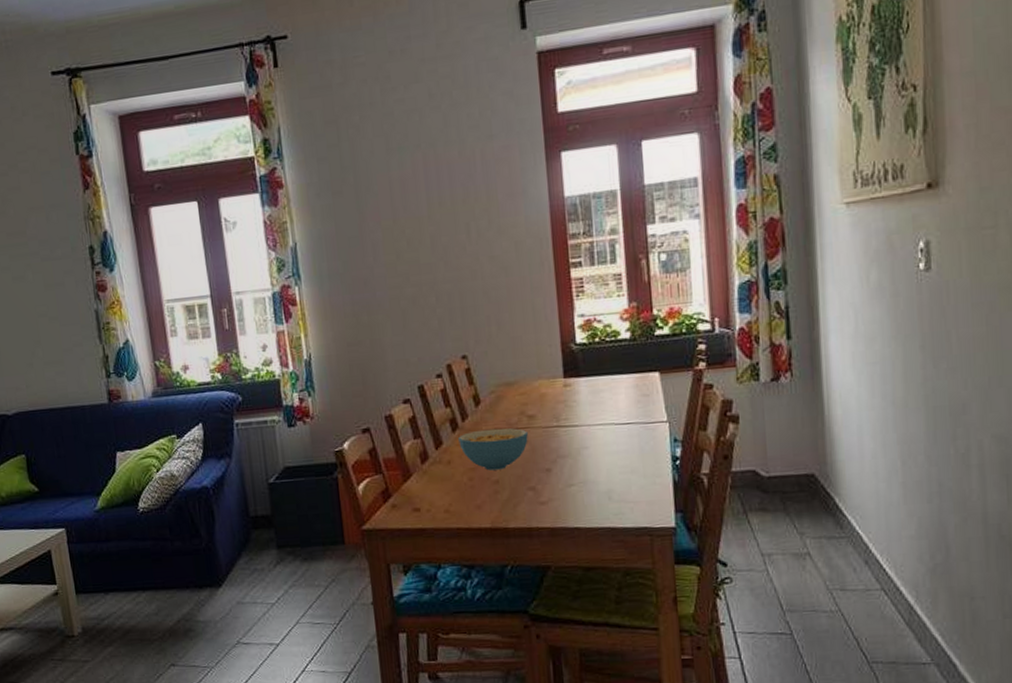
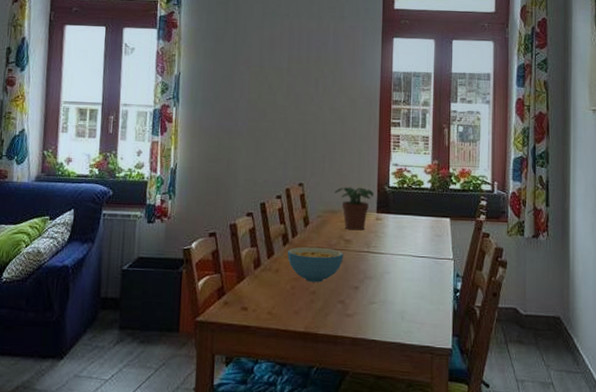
potted plant: none [508,350,558,404] -> present [335,187,374,231]

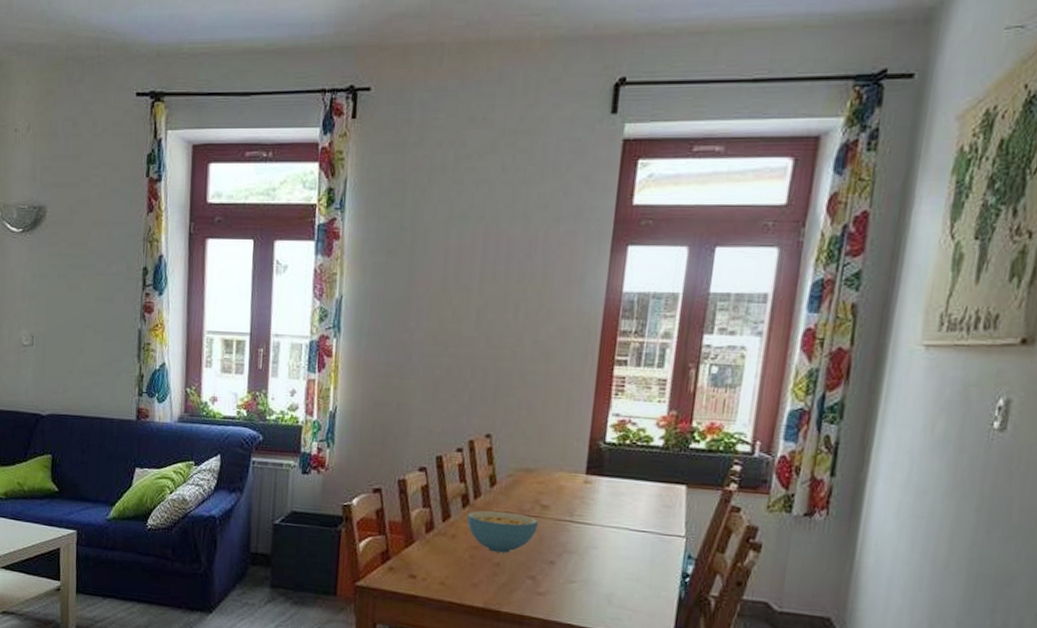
potted plant: present [335,187,374,231] -> none [532,440,584,495]

